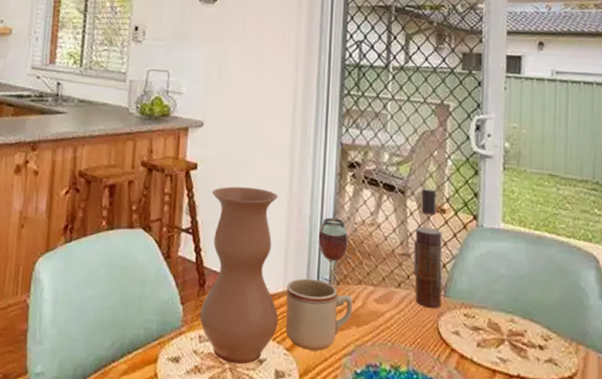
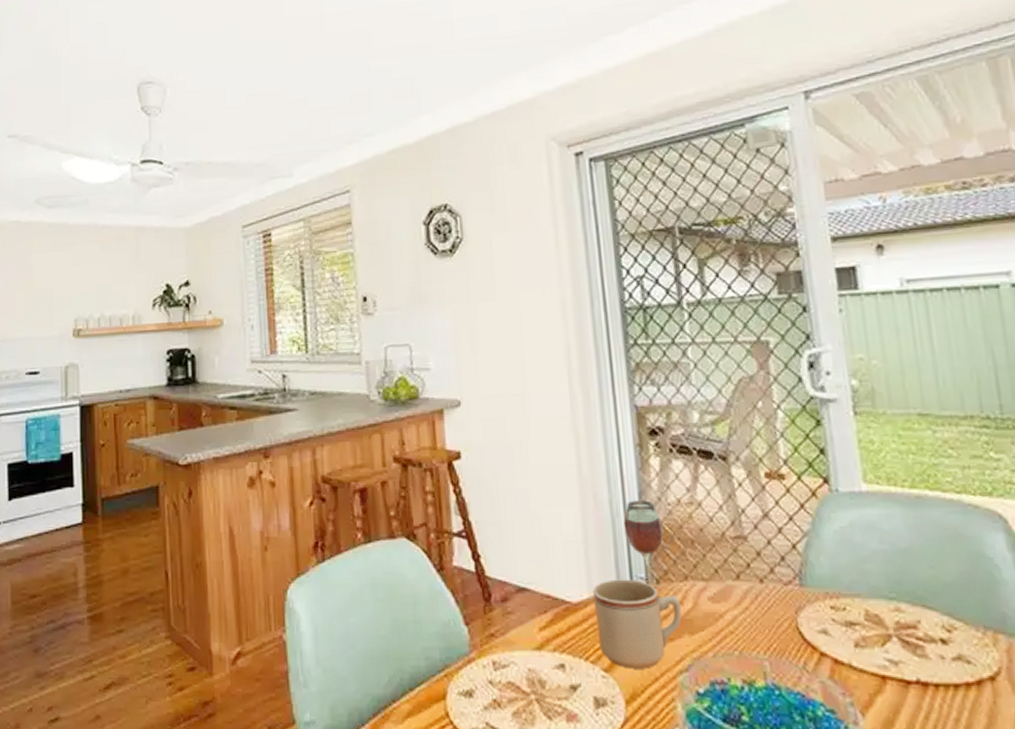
vase: present [200,186,278,365] -> none [482,473,589,694]
wine bottle: present [413,188,443,309] -> none [748,450,799,604]

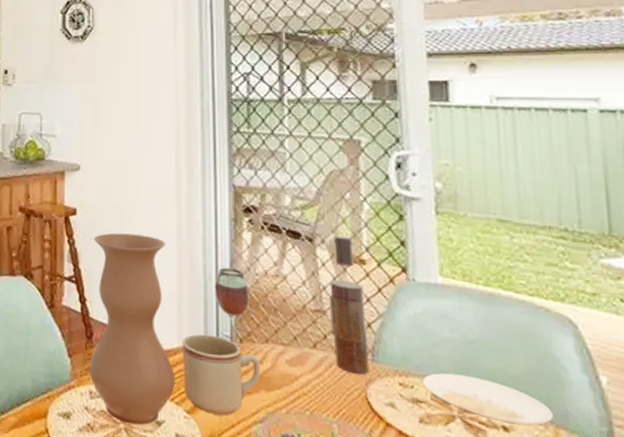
vase: none [482,473,589,694] -> present [89,232,175,426]
wine bottle: none [748,450,799,604] -> present [328,235,370,376]
plate: none [855,588,991,635] -> present [423,372,553,426]

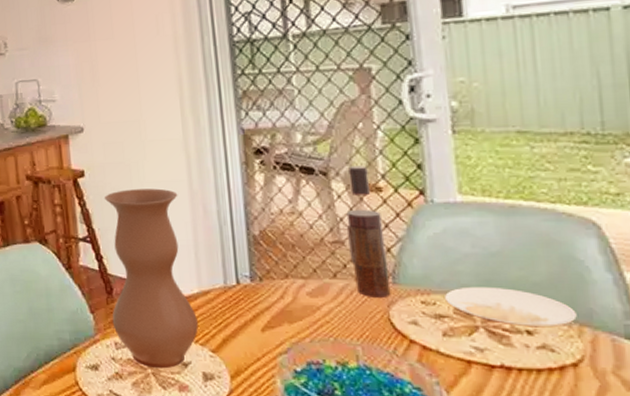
mug: present [182,333,260,416] -> none [201,277,282,351]
wineglass: present [214,267,250,366] -> none [230,210,271,302]

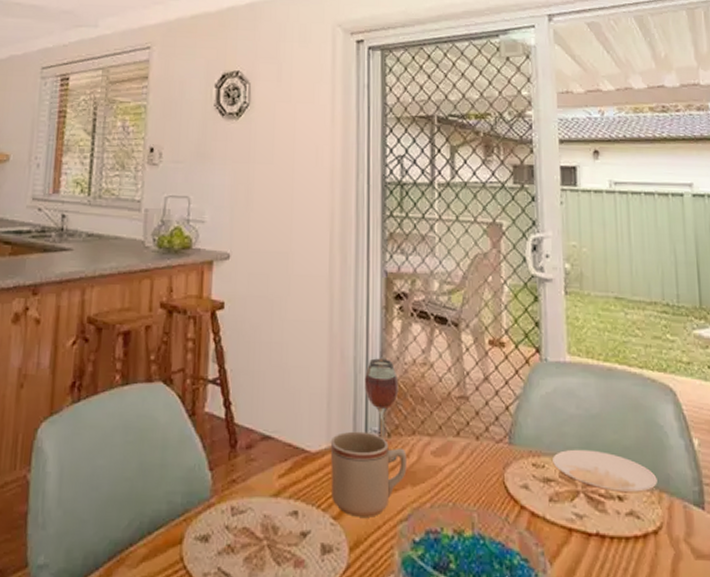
vase: present [104,188,198,369] -> none [231,327,322,540]
mug: none [201,277,282,351] -> present [330,431,407,517]
wineglass: none [230,210,271,302] -> present [364,358,399,461]
wine bottle: present [346,166,391,299] -> none [471,319,507,460]

